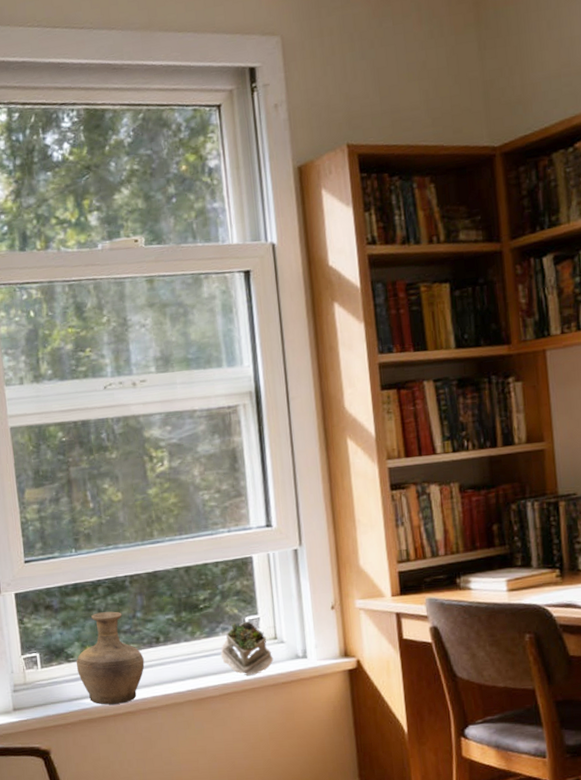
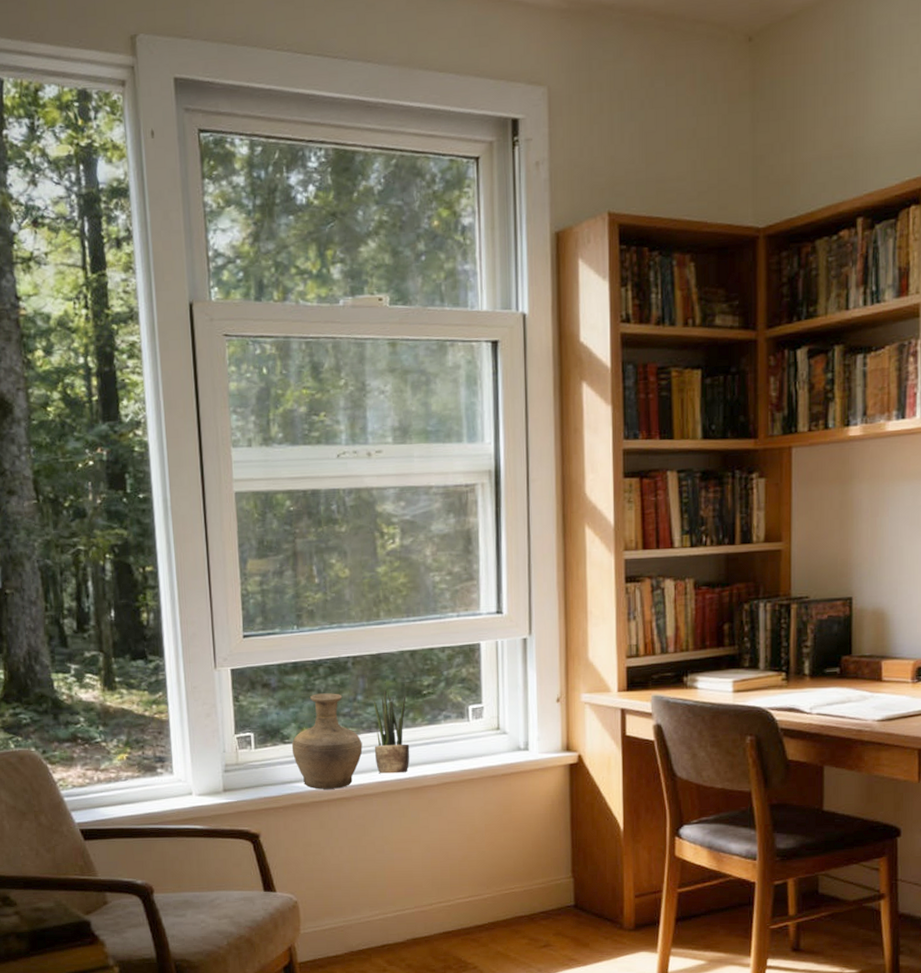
potted plant: none [152,606,191,687] -> present [373,690,410,774]
succulent plant: present [220,620,274,676] -> none [441,709,495,766]

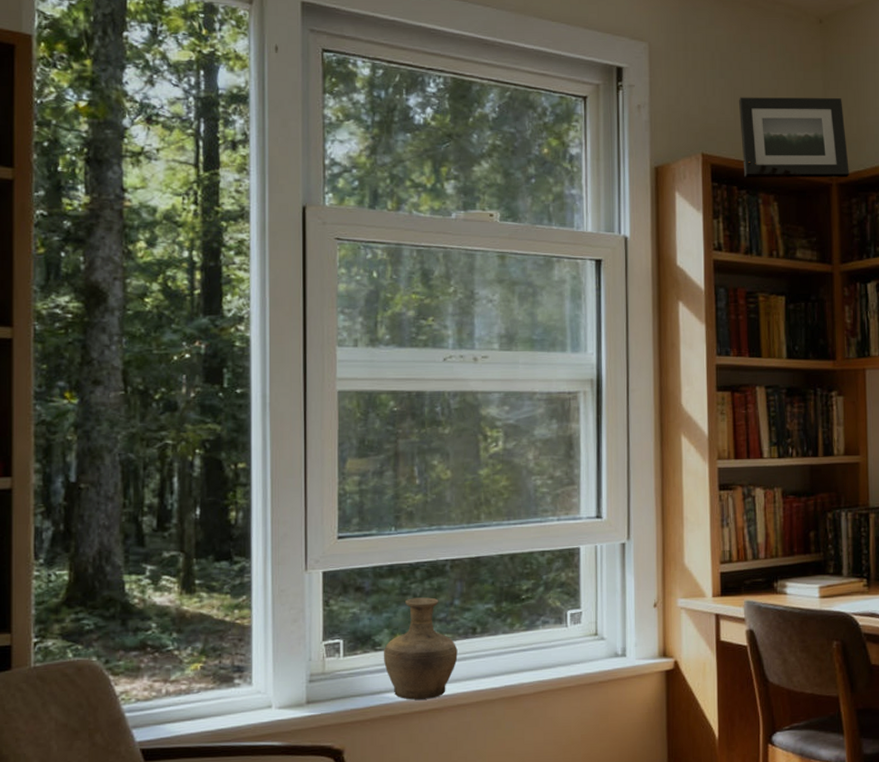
potted plant: present [373,690,410,774] -> none [470,594,507,683]
picture frame: none [650,132,780,236] -> present [738,97,849,178]

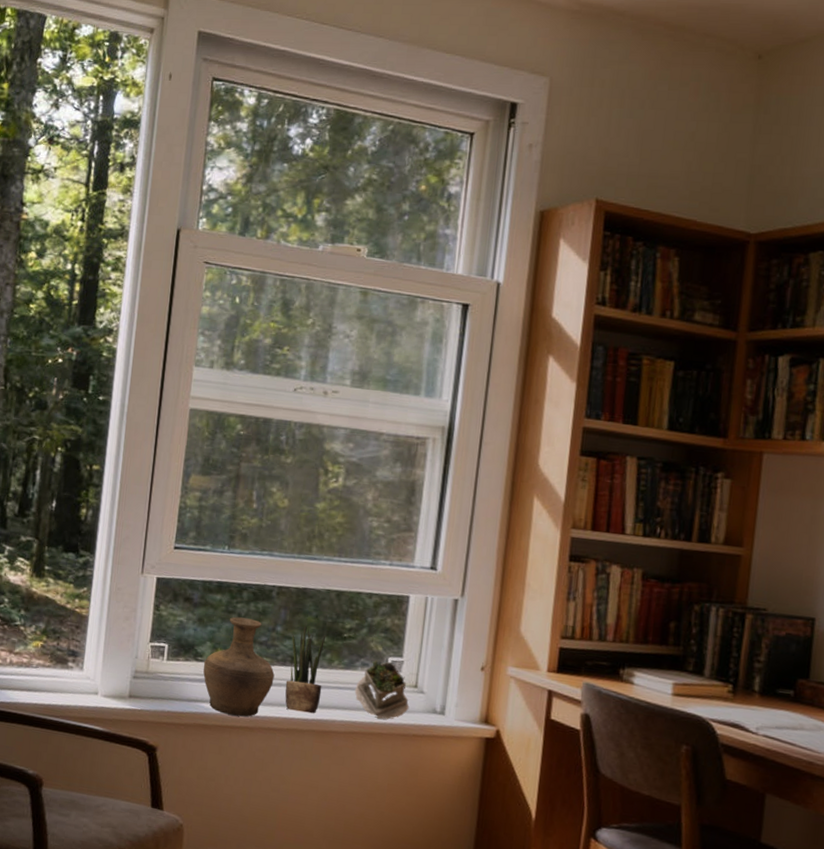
potted plant: none [470,594,507,683] -> present [285,625,327,714]
succulent plant: none [538,614,593,674] -> present [354,660,409,720]
picture frame: present [738,97,849,178] -> none [642,139,775,236]

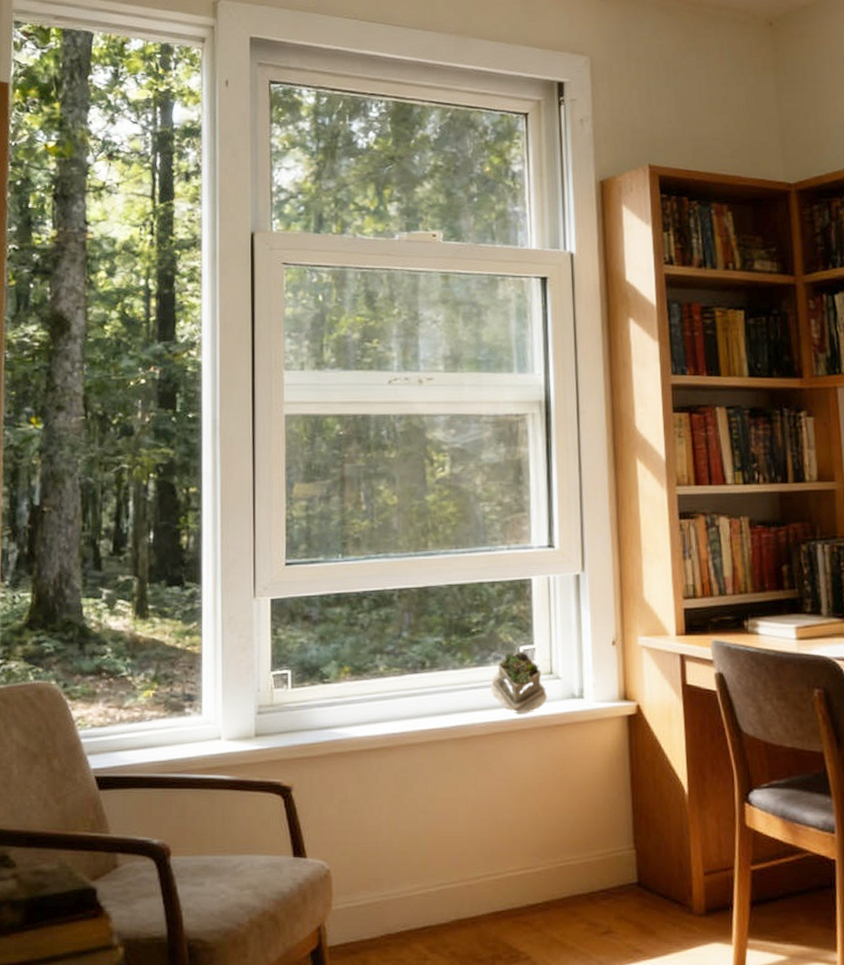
vase: present [203,616,275,717] -> none [331,628,407,737]
potted plant: present [285,625,327,714] -> none [419,626,457,721]

